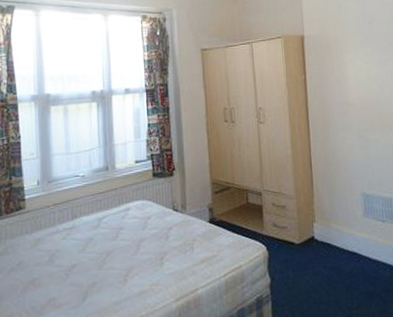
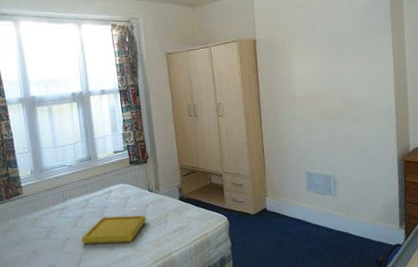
serving tray: none [88,239,169,275] -> present [80,215,147,244]

